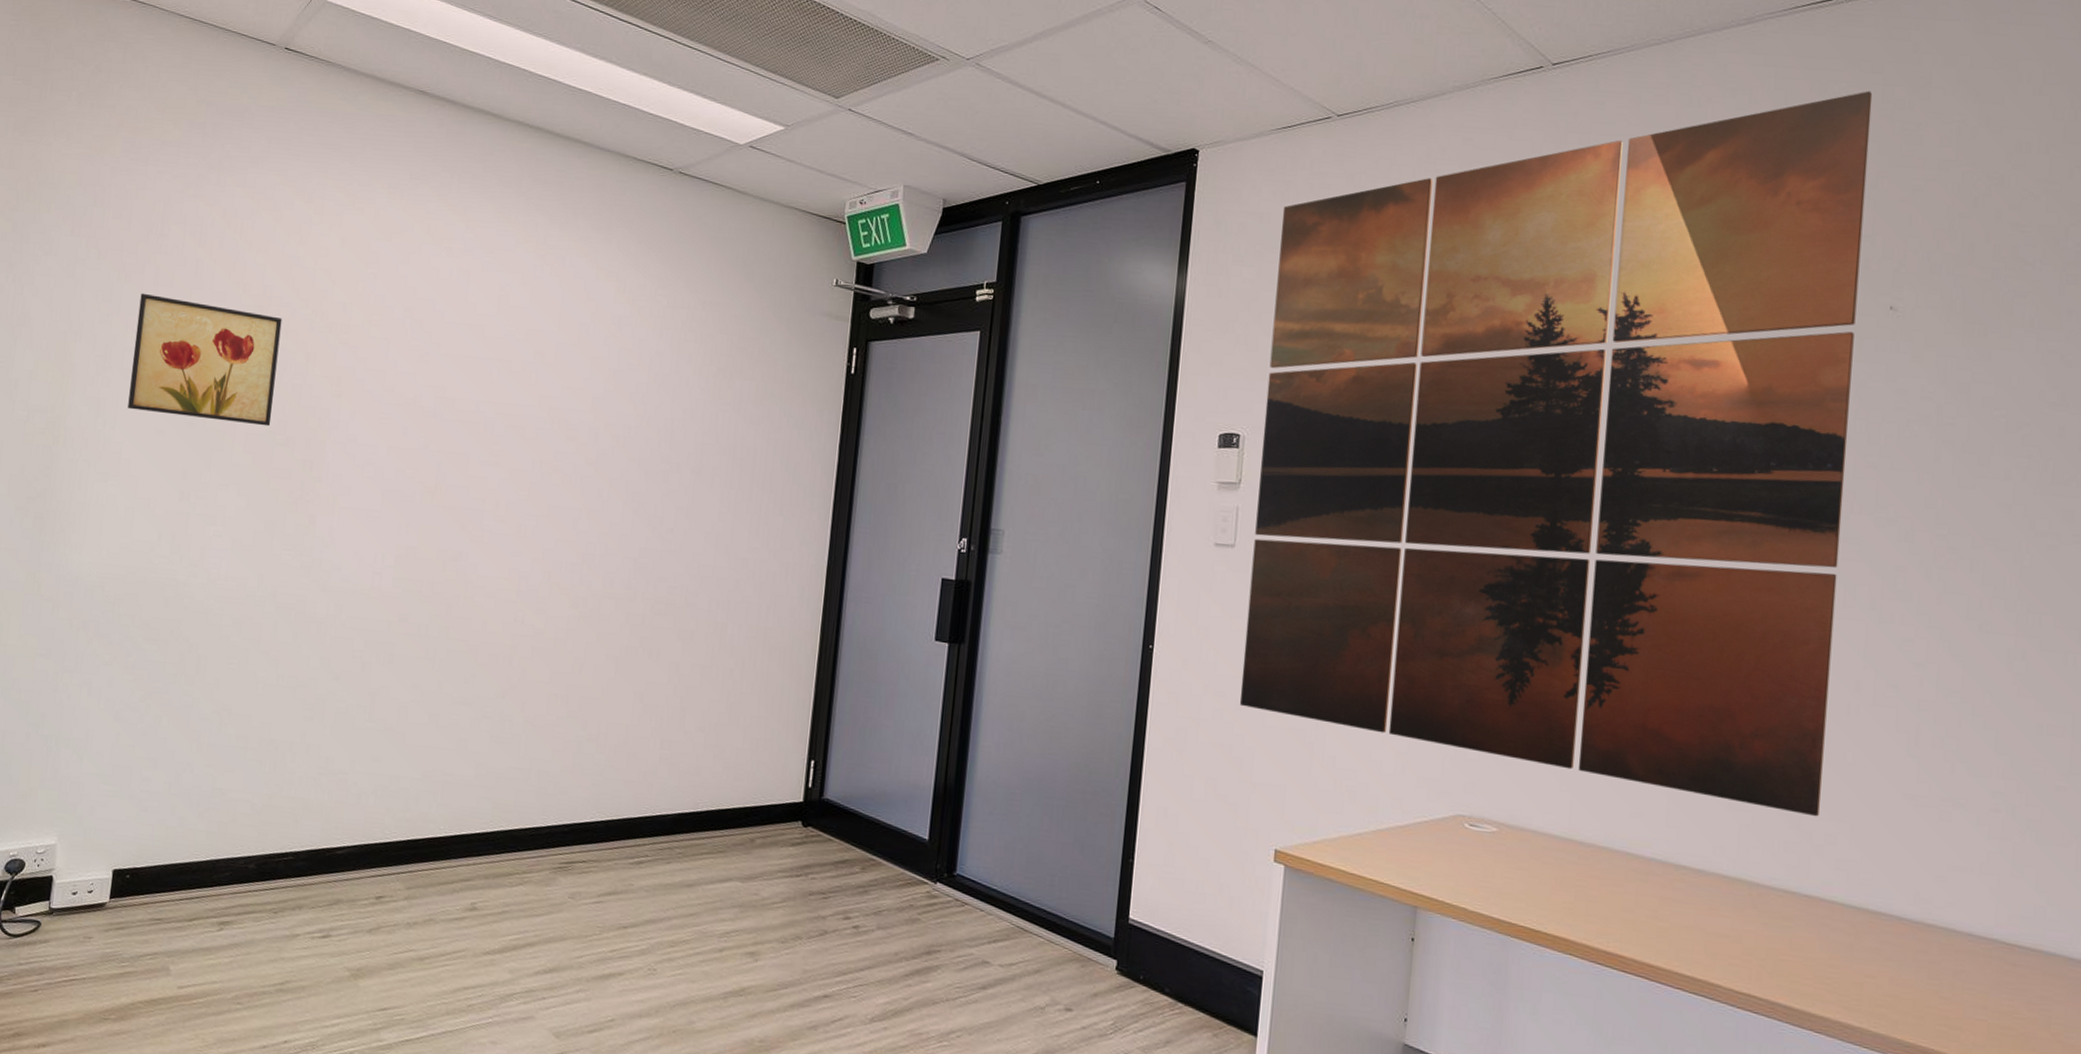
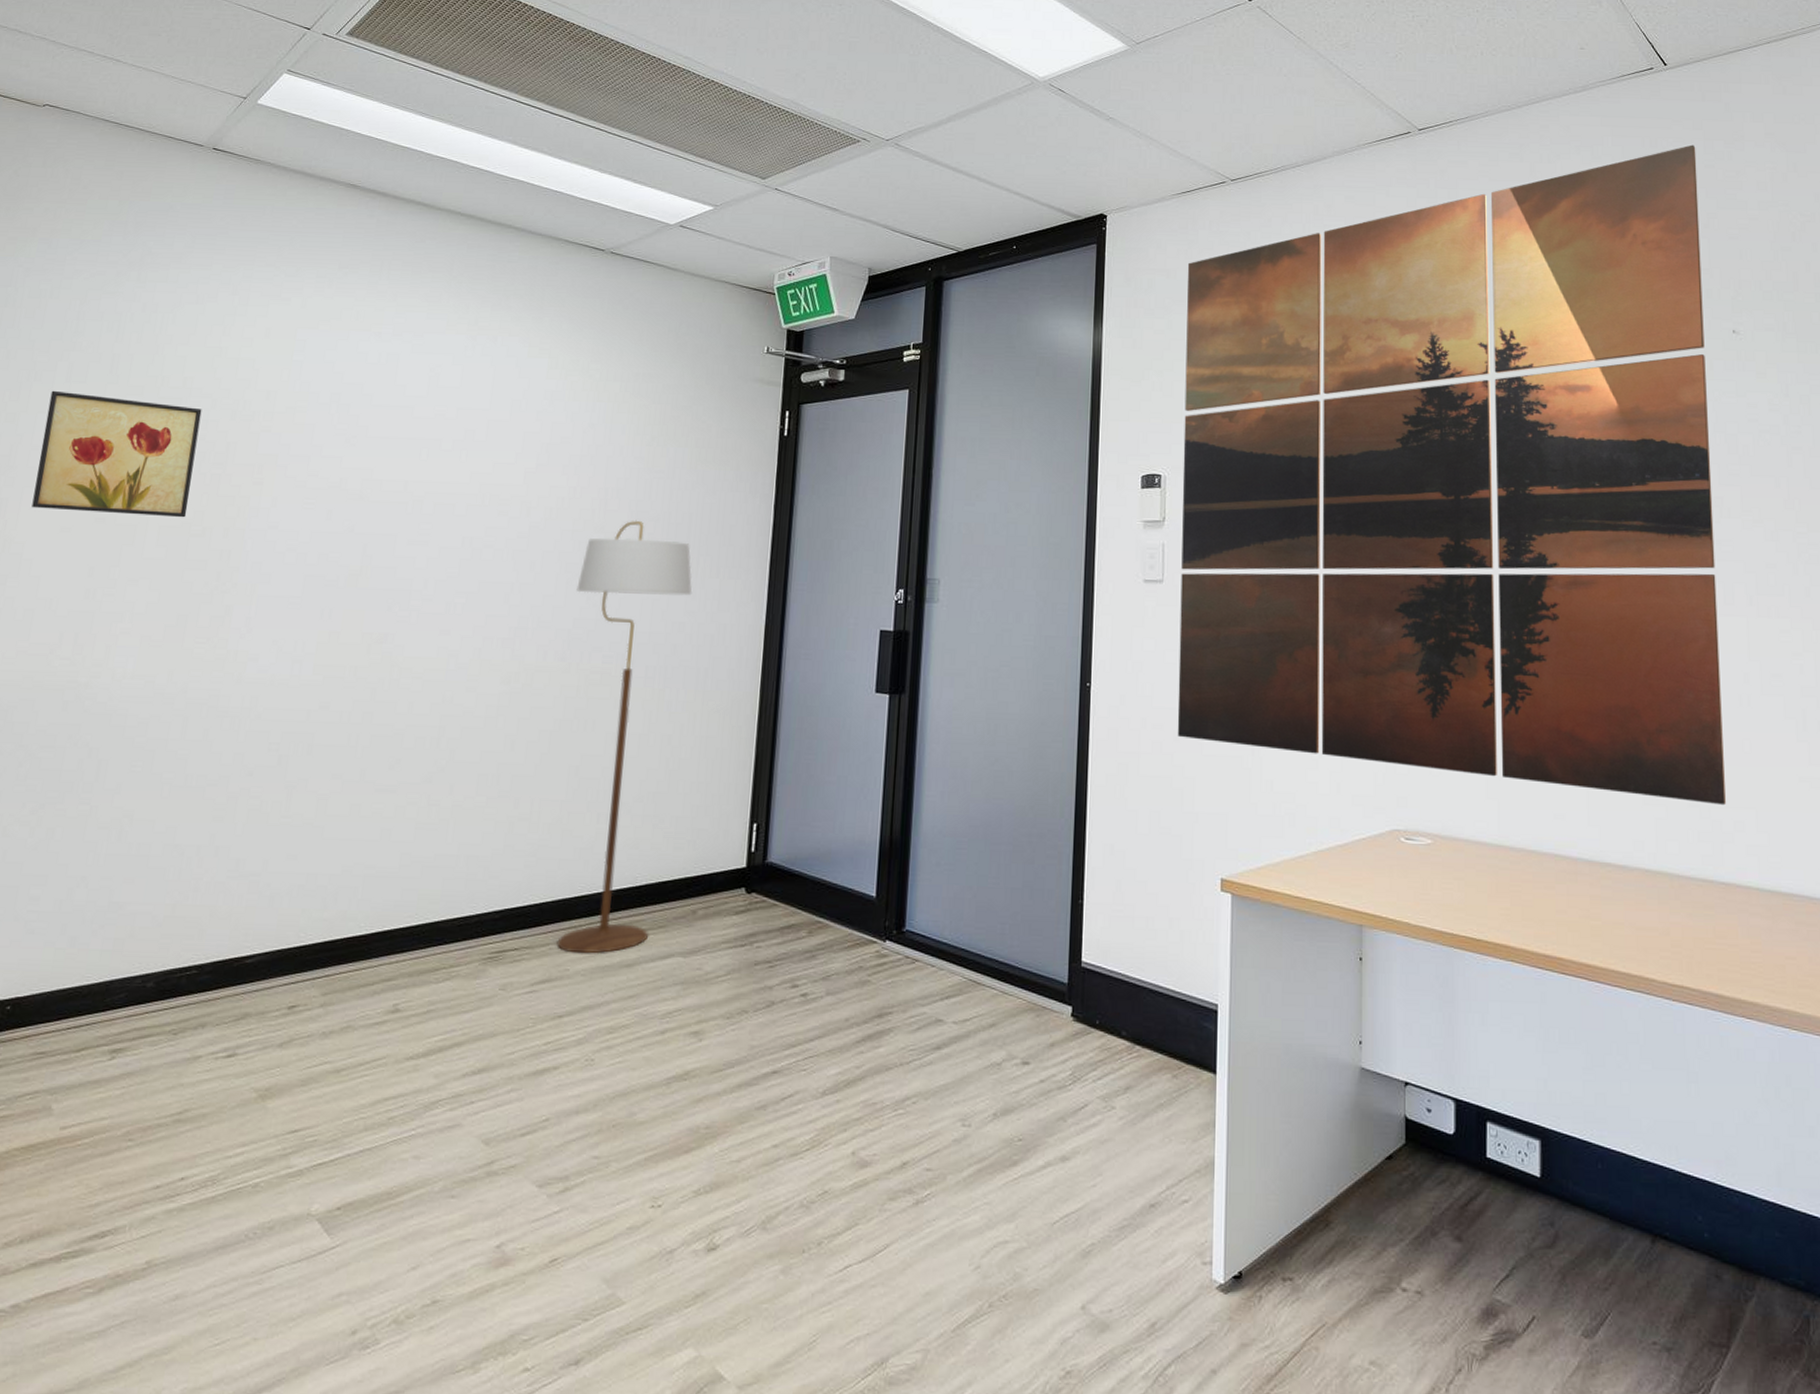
floor lamp: none [622,452,756,873] -> present [556,520,693,954]

